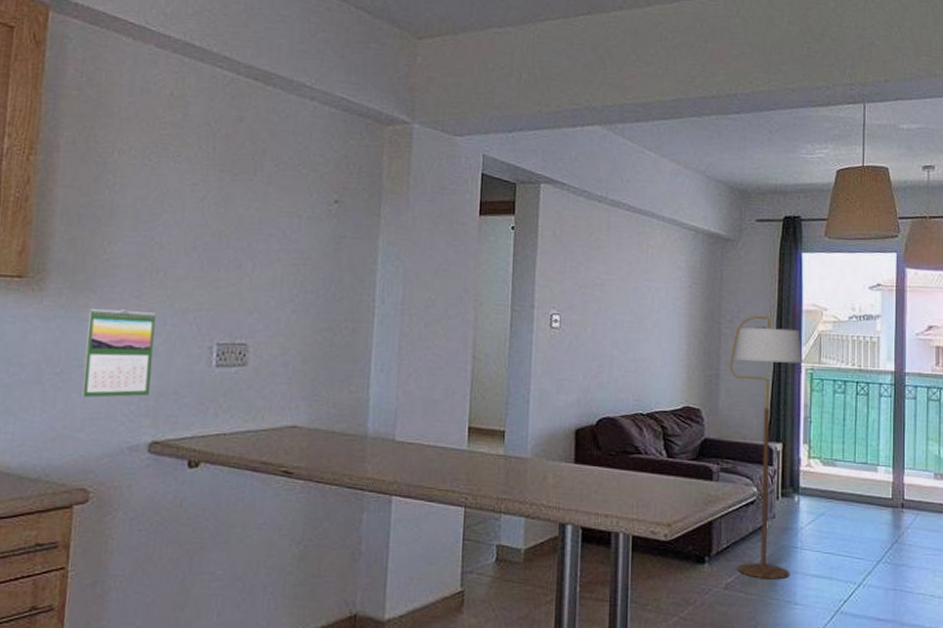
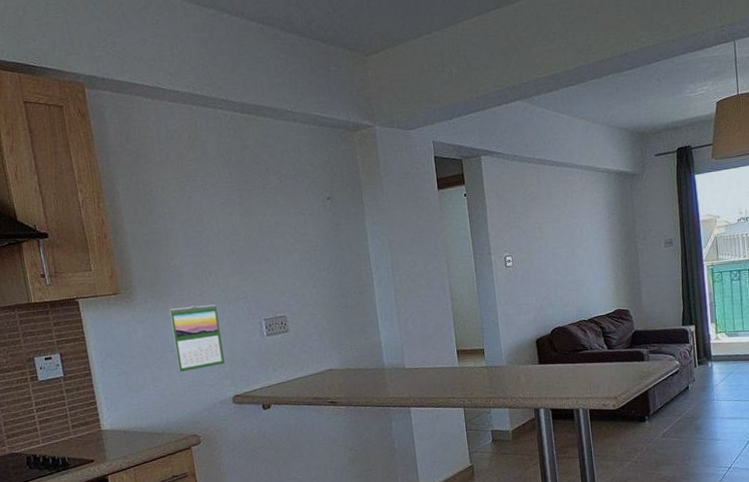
floor lamp: present [729,316,803,580] -> none [647,230,711,426]

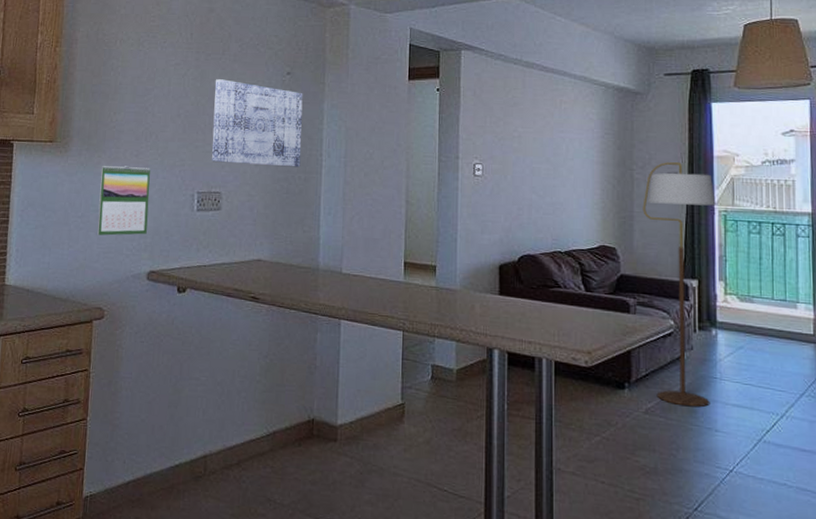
wall art: none [261,212,354,290] -> present [212,79,303,167]
floor lamp: none [647,230,711,426] -> present [643,162,716,407]

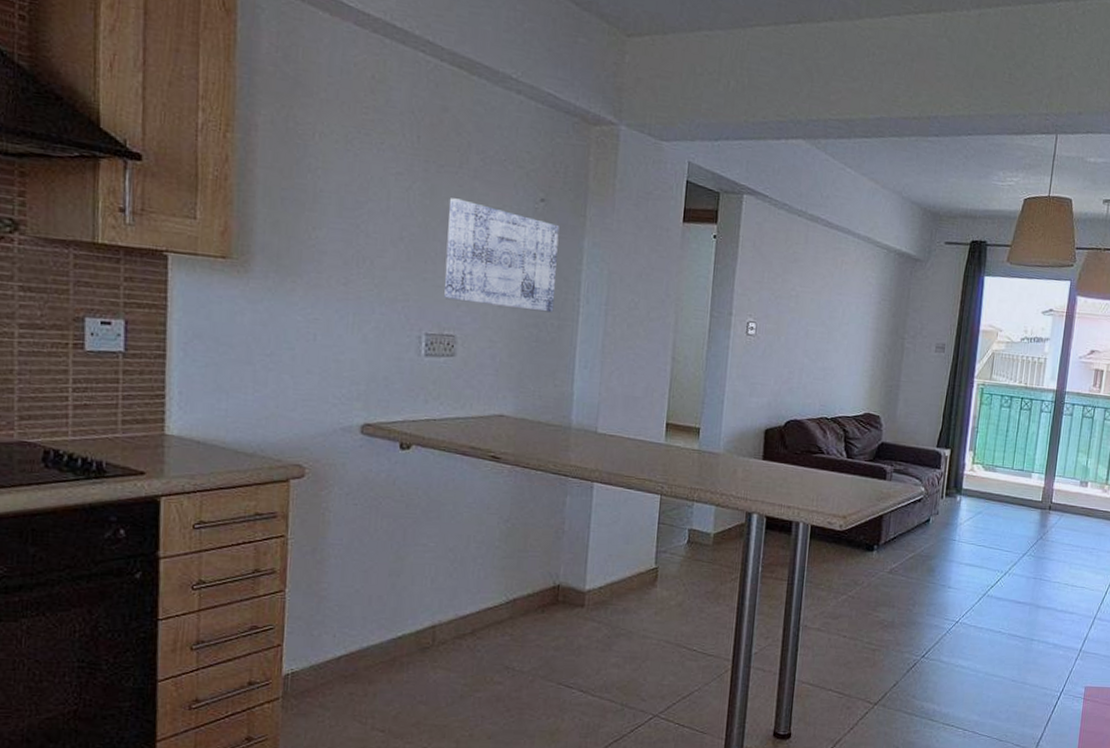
calendar: present [97,165,151,236] -> none [293,292,364,381]
floor lamp: present [643,162,716,407] -> none [901,333,976,567]

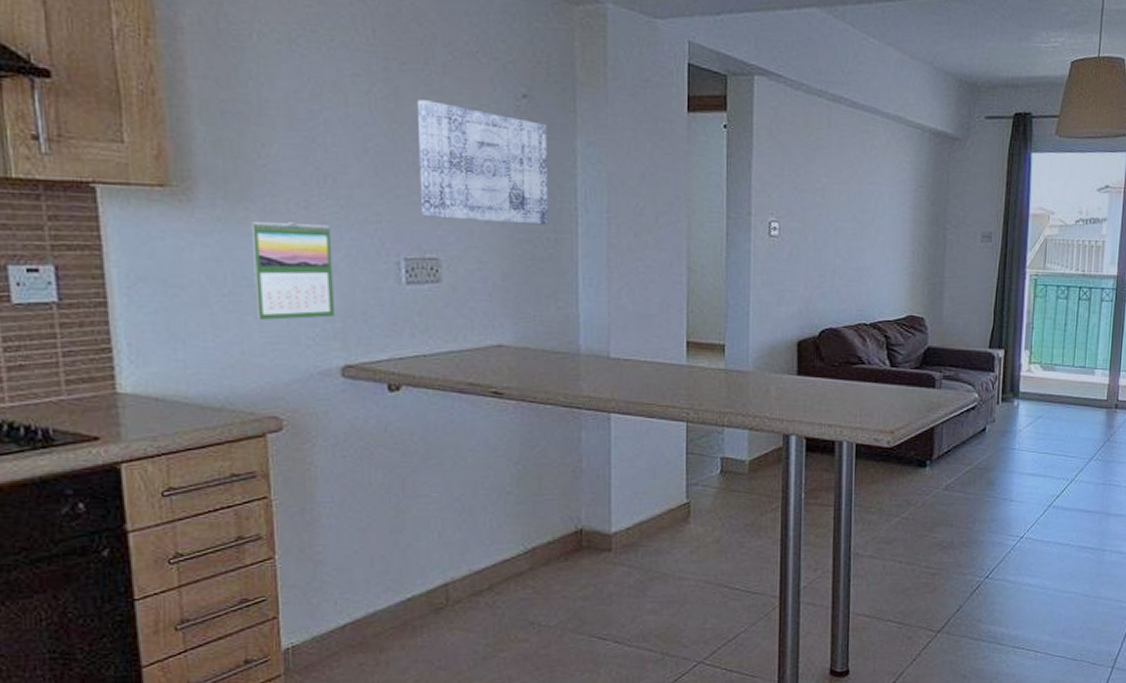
calendar: none [293,292,364,381] -> present [251,220,334,320]

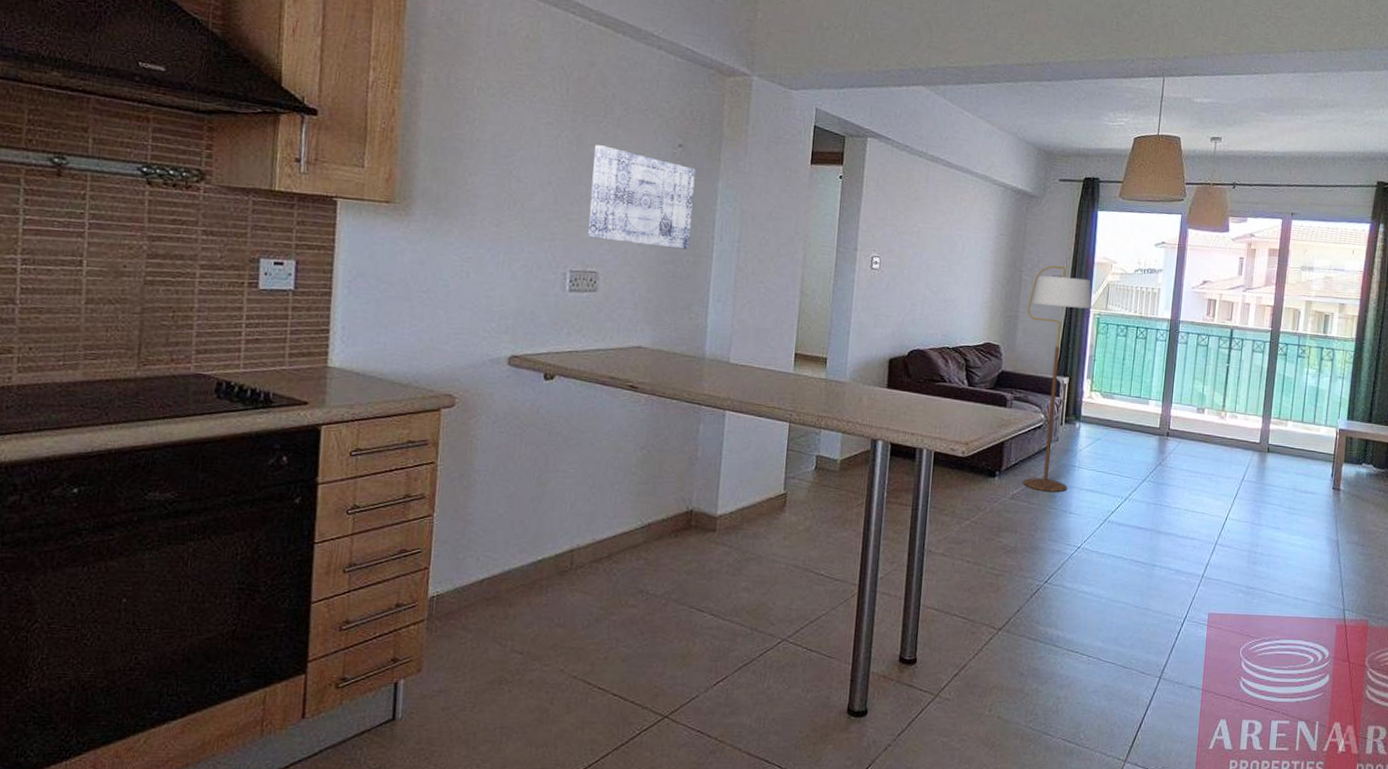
calendar: present [251,220,334,320] -> none [447,233,514,315]
floor lamp: none [954,220,1028,480] -> present [1022,265,1092,493]

